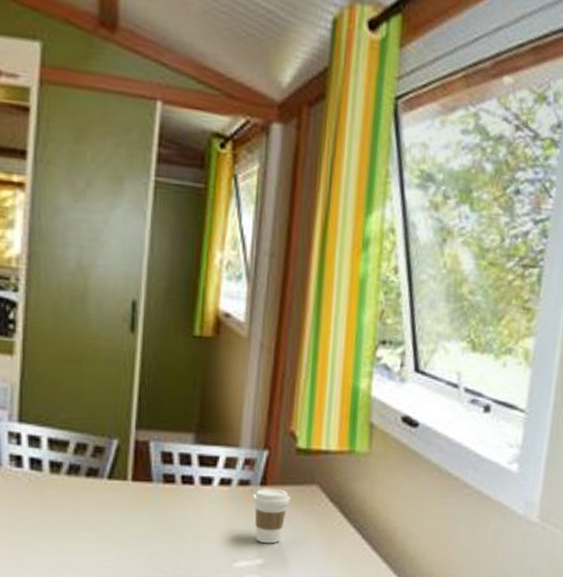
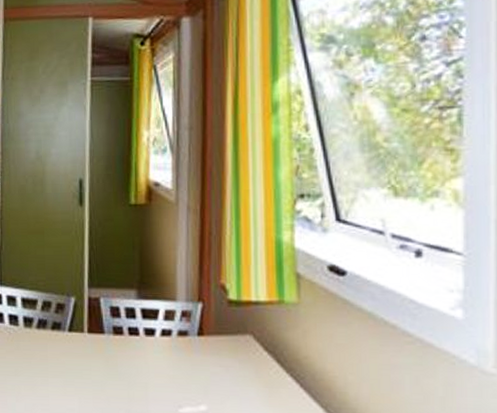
coffee cup: present [253,488,290,544] -> none [192,338,226,391]

